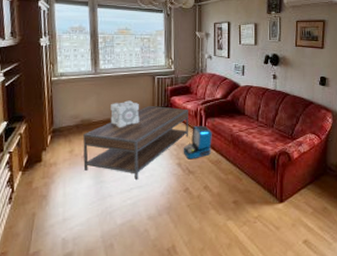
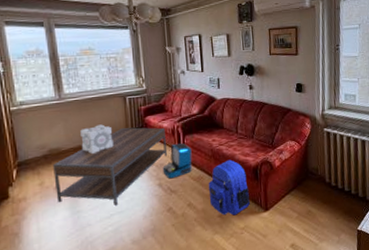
backpack: none [225,146,266,203] -> present [208,159,251,216]

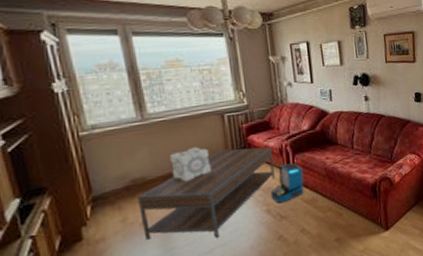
backpack: present [208,159,251,216] -> none [322,178,370,238]

